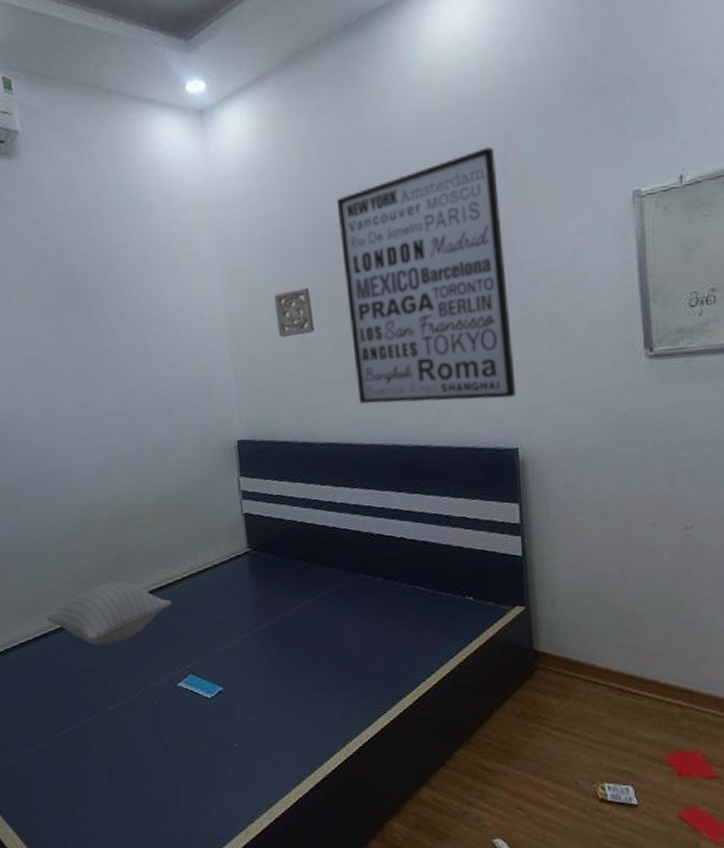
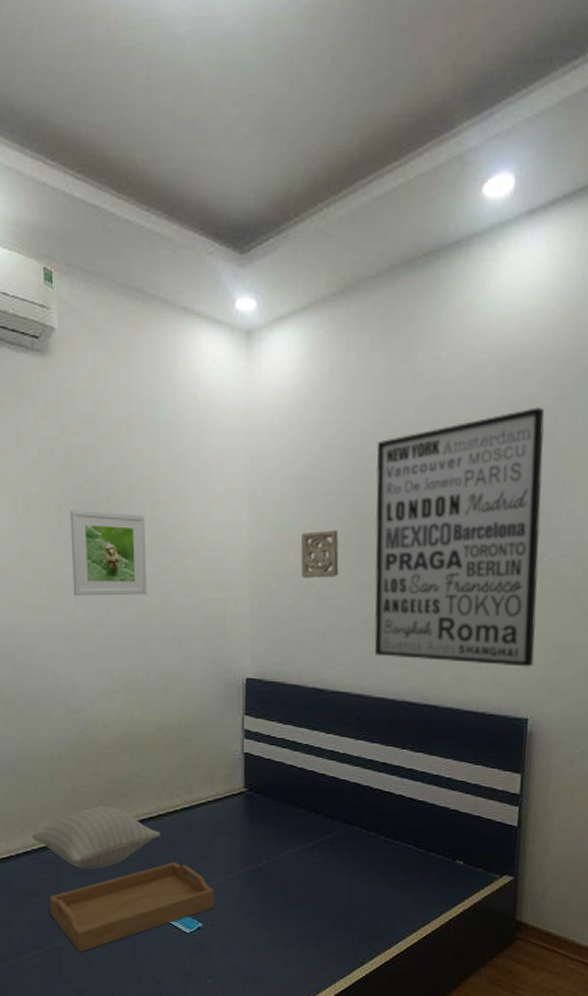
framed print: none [50,296,133,380] -> present [70,509,147,596]
serving tray: none [70,629,233,729] -> present [49,862,215,952]

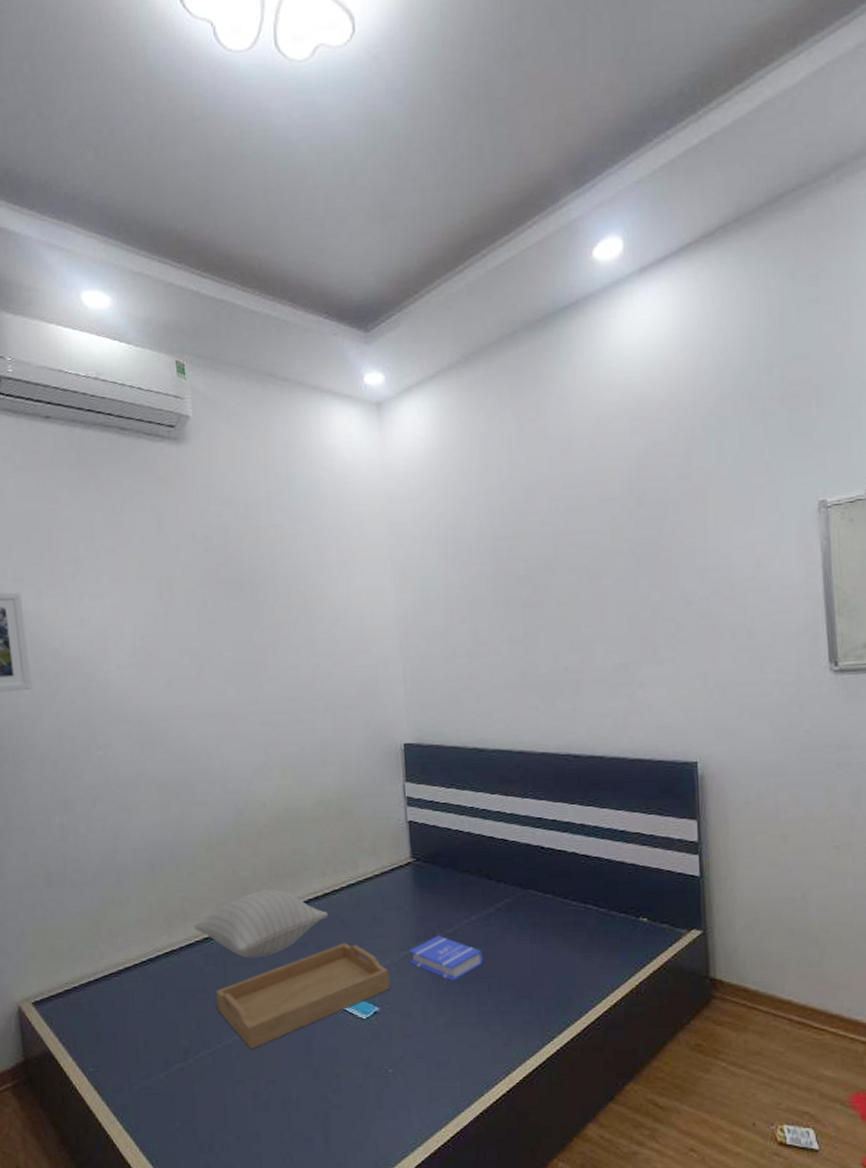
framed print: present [70,509,147,596] -> none [214,588,297,674]
book: none [235,862,305,905] -> present [409,935,483,981]
wall ornament: present [301,530,339,578] -> none [448,587,489,638]
wall art: present [374,407,545,667] -> none [514,451,697,711]

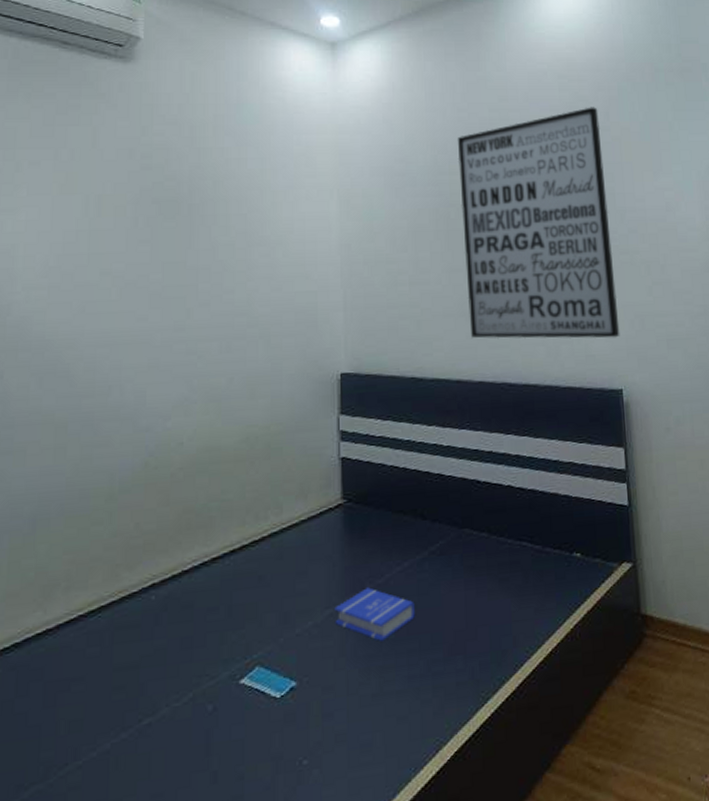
pillow: present [193,888,329,957] -> none [78,542,245,632]
serving tray: present [216,943,391,1049] -> none [96,604,312,754]
wall art: none [514,451,697,711] -> present [457,107,620,339]

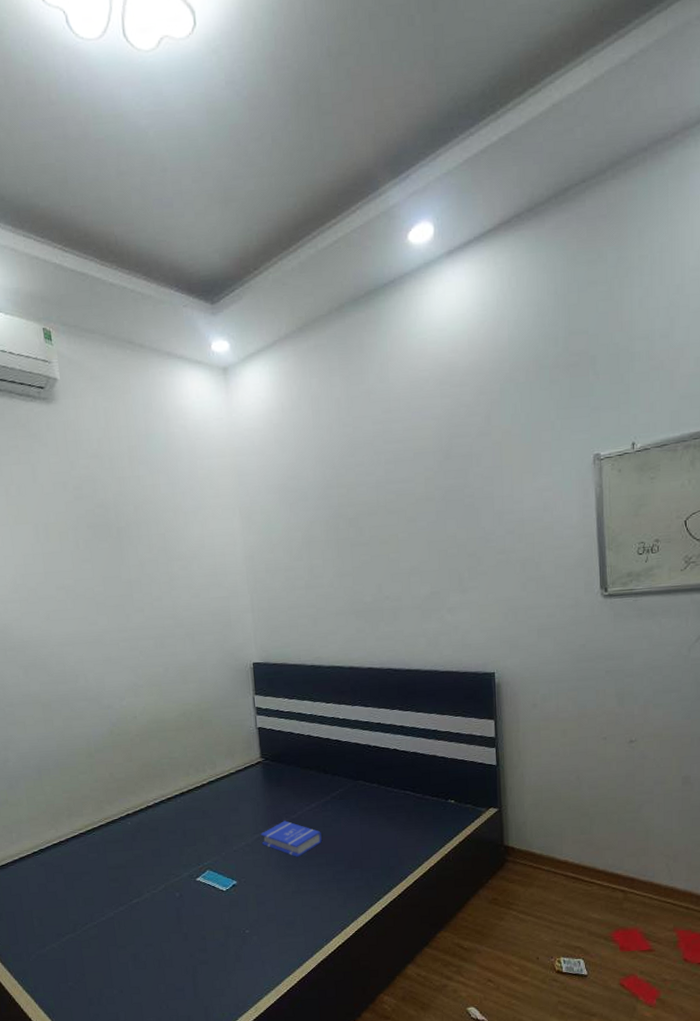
wall art: present [457,107,620,339] -> none [343,411,494,633]

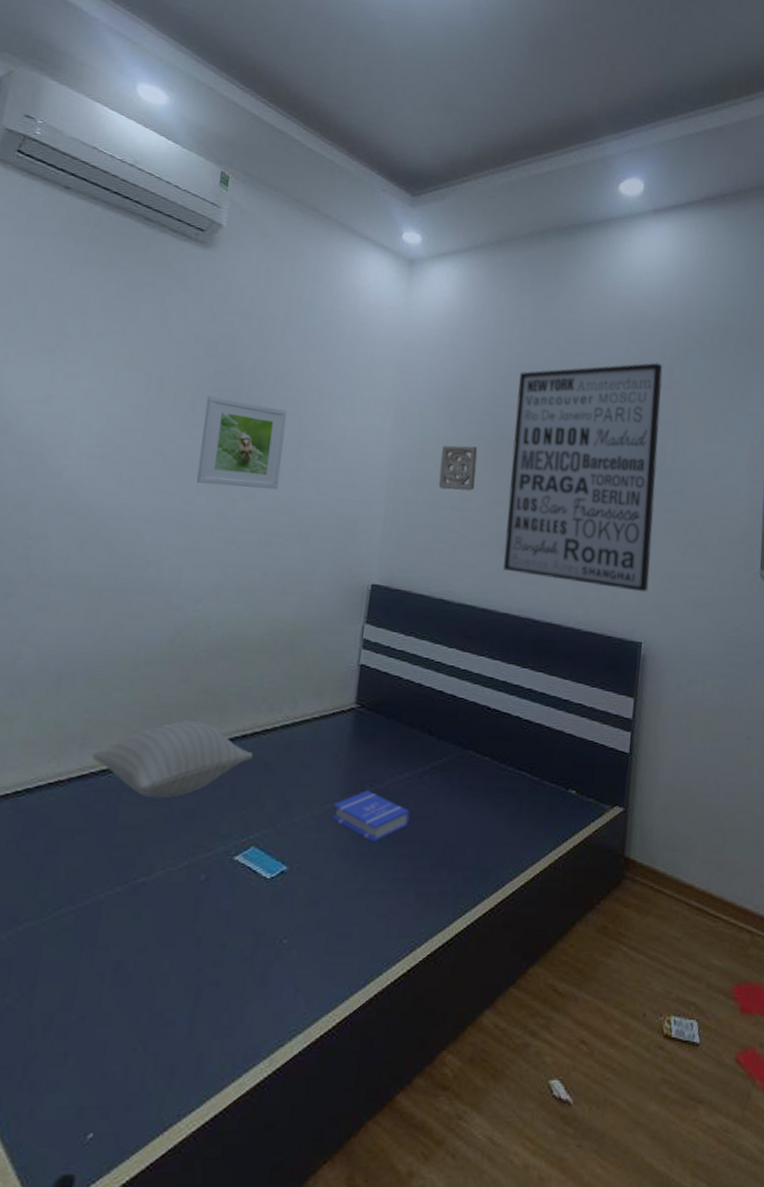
pillow: none [77,787,193,845] -> present [91,719,254,798]
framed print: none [85,531,160,606] -> present [196,395,288,490]
wall ornament: none [288,529,323,573] -> present [438,445,478,491]
wall art: none [343,411,494,633] -> present [503,363,663,592]

